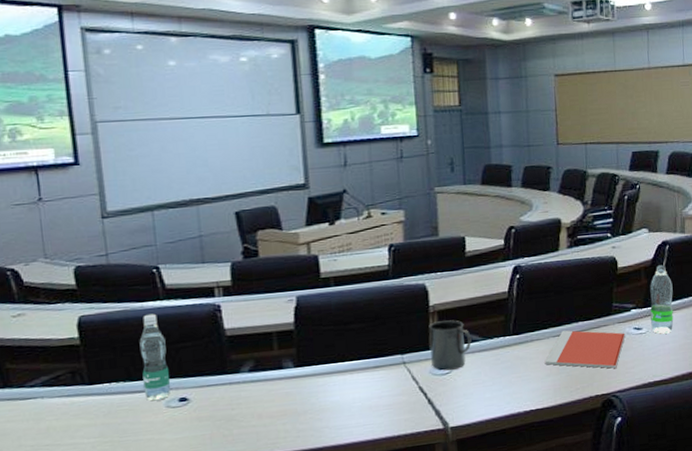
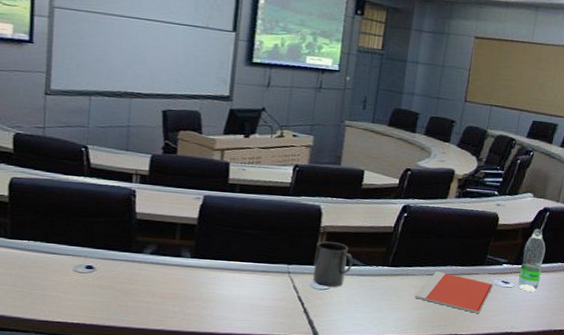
bottle: present [139,314,171,401] -> none [57,187,83,264]

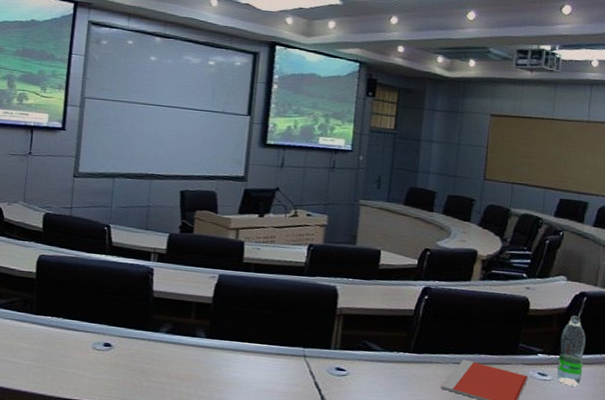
mug: present [313,241,353,287] -> none [330,324,372,374]

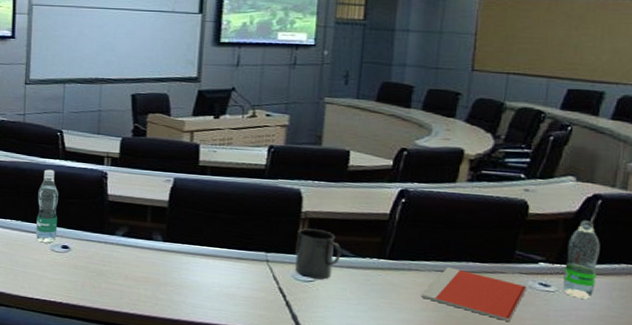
bottle: none [77,264,103,341] -> present [36,169,59,244]
mug: none [330,324,372,374] -> present [295,228,342,280]

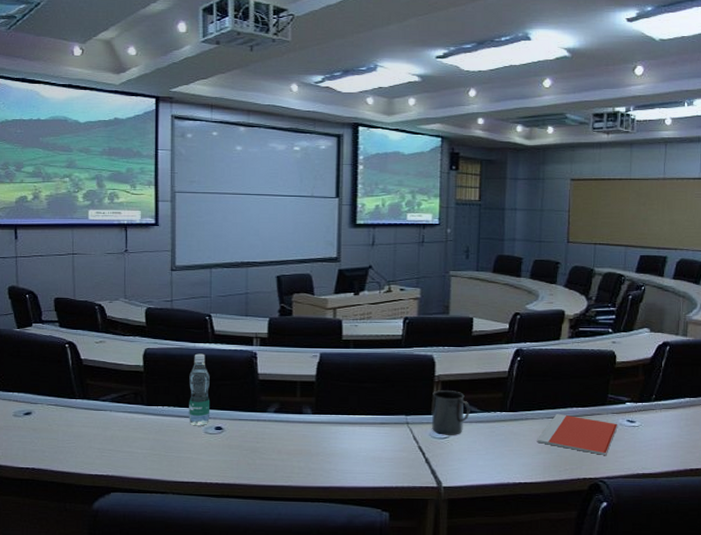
bottle: present [563,220,600,299] -> none [645,364,670,430]

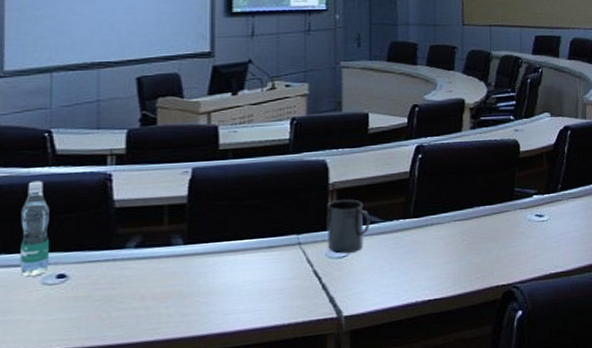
notebook: present [537,413,618,455] -> none [444,214,527,257]

